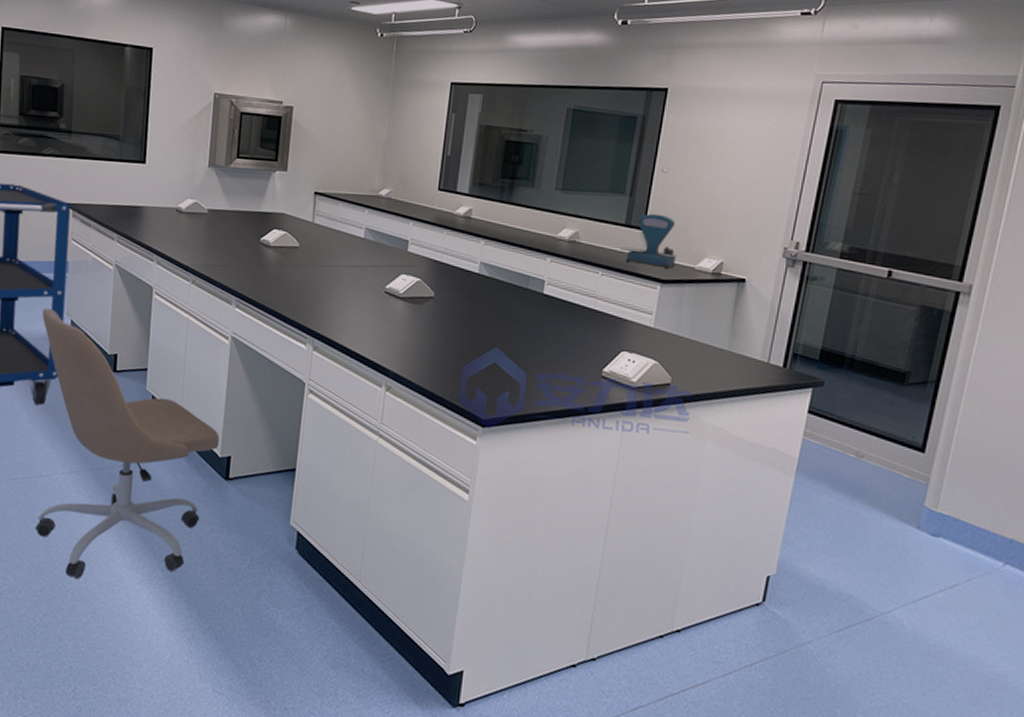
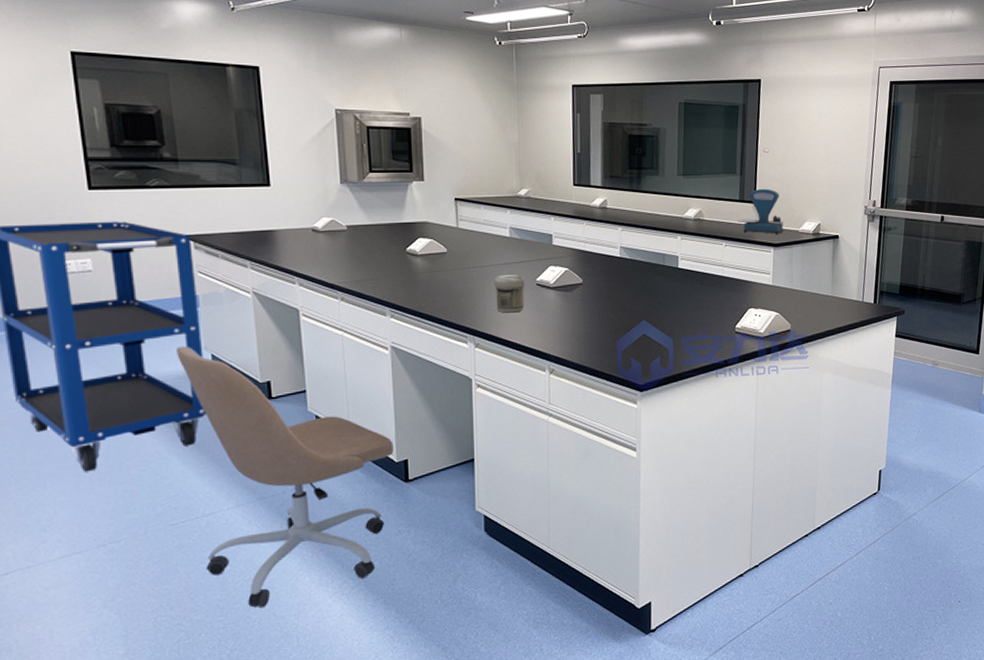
jar: none [340,277,374,320] -> present [494,275,525,313]

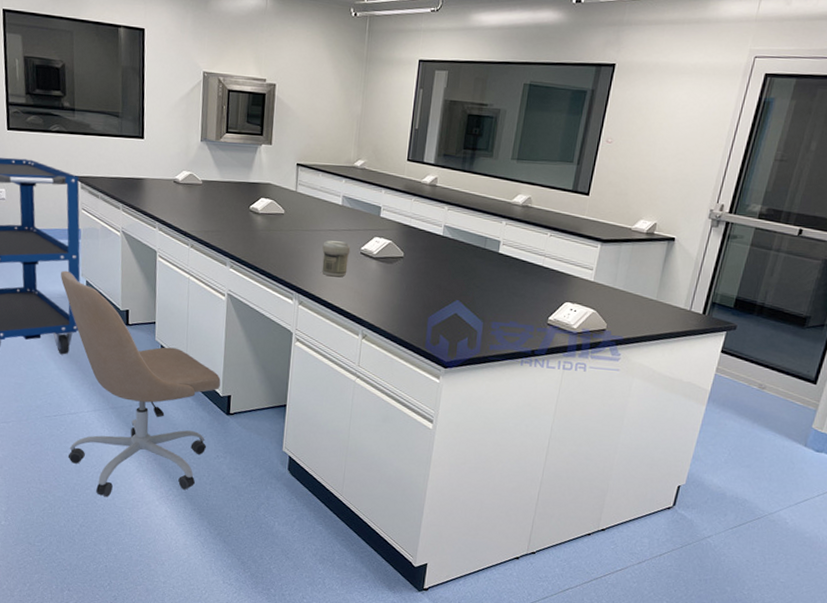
scale: present [738,188,784,235] -> none [567,180,617,231]

